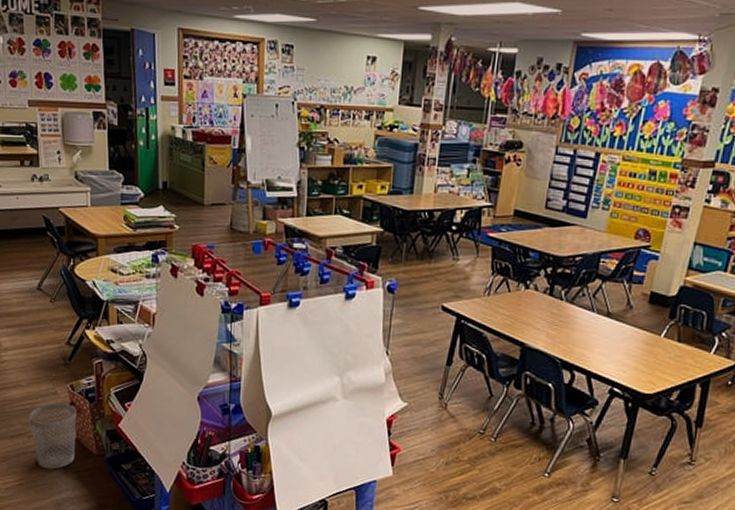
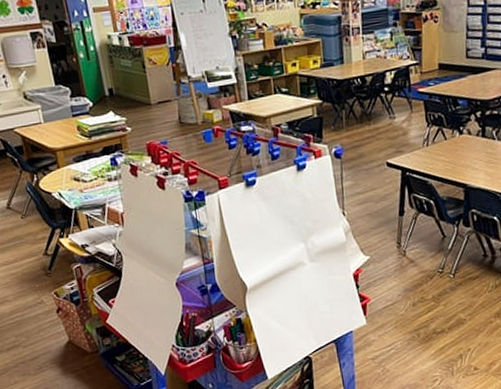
wastebasket: present [30,403,77,470] -> none [21,310,71,374]

